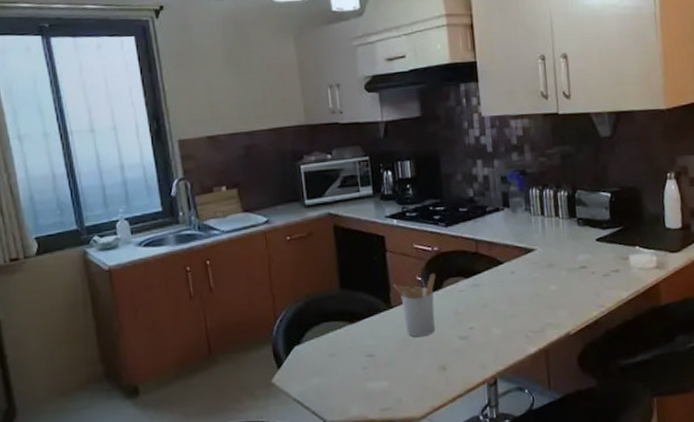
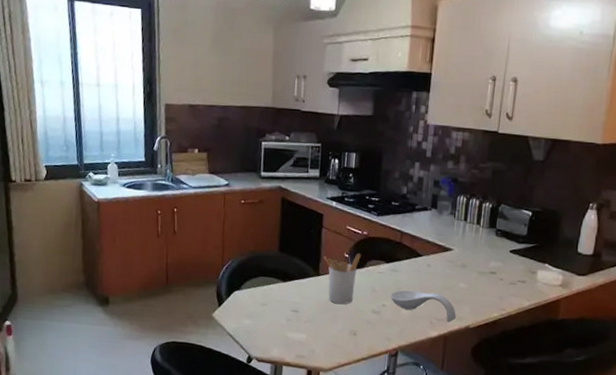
spoon rest: none [476,302,553,333] -> present [390,290,456,323]

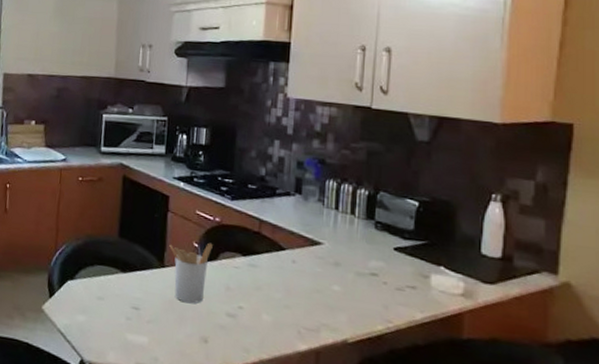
spoon rest: present [390,290,456,323] -> none [248,290,330,334]

